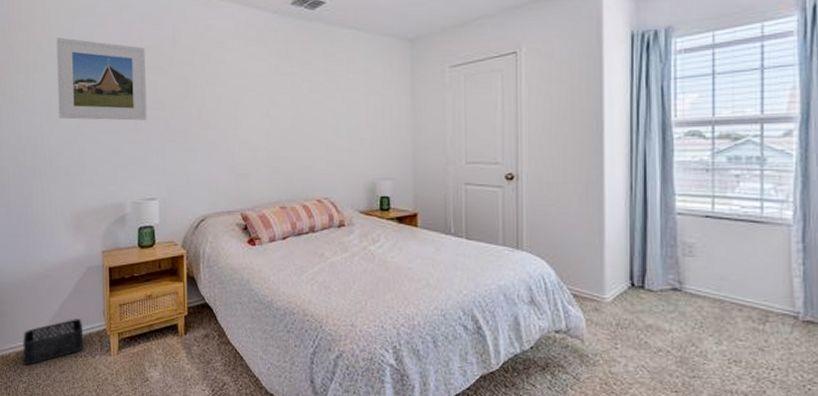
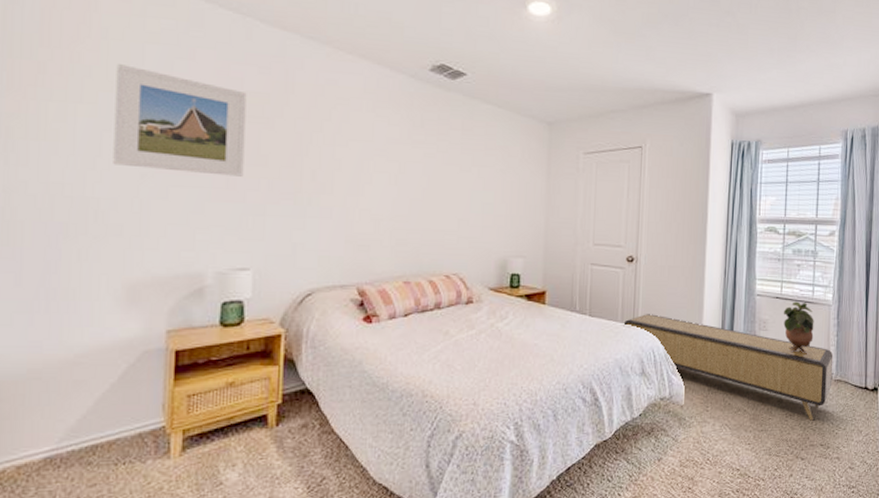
storage bin: present [23,319,84,365] -> none [28,416,131,481]
storage bench: none [506,237,799,370] -> present [623,314,834,421]
potted plant: none [717,221,766,287] -> present [783,301,814,354]

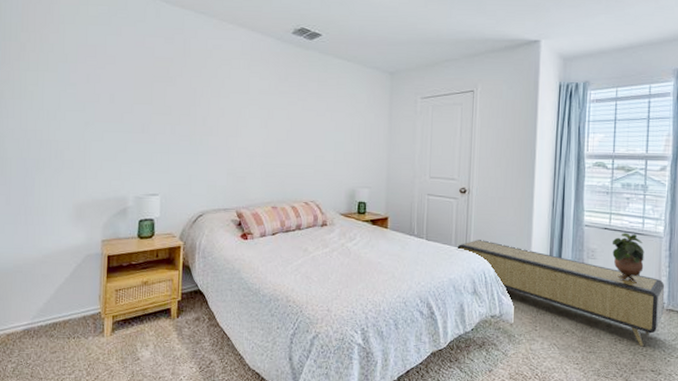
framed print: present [113,64,247,177] -> none [67,41,156,123]

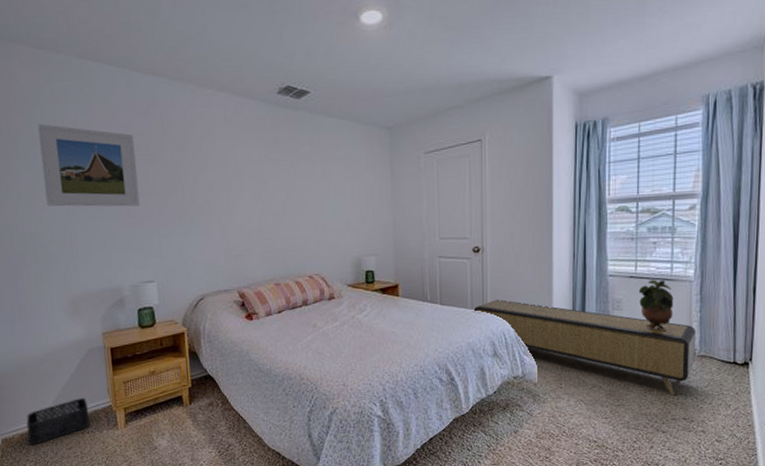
storage bin: none [14,302,78,346] -> present [26,398,90,445]
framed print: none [67,41,156,123] -> present [37,124,140,207]

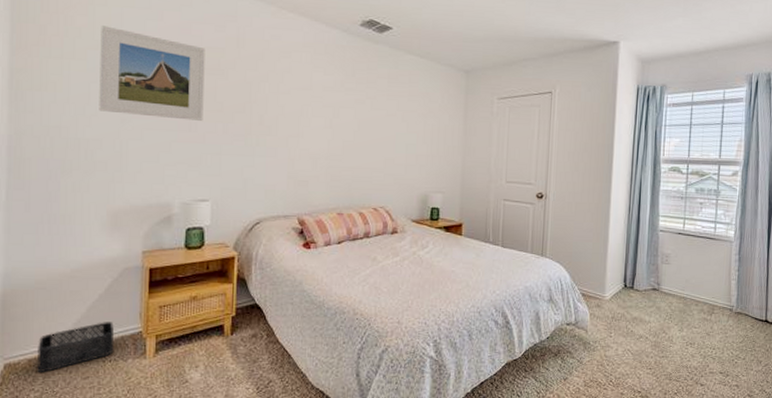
storage bench: present [473,300,697,396] -> none [533,246,734,350]
potted plant: present [638,279,674,331] -> none [685,237,716,287]

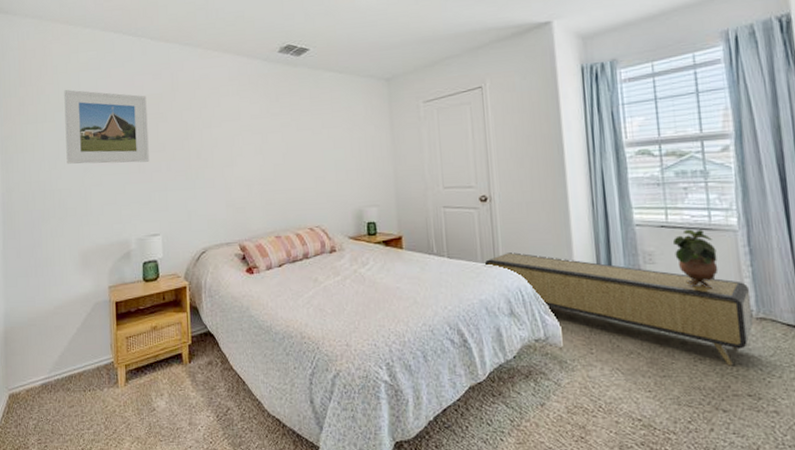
storage bin: present [37,322,115,372] -> none [33,354,92,401]
storage bench: none [533,246,734,350] -> present [484,252,754,366]
potted plant: none [685,237,716,287] -> present [672,229,718,289]

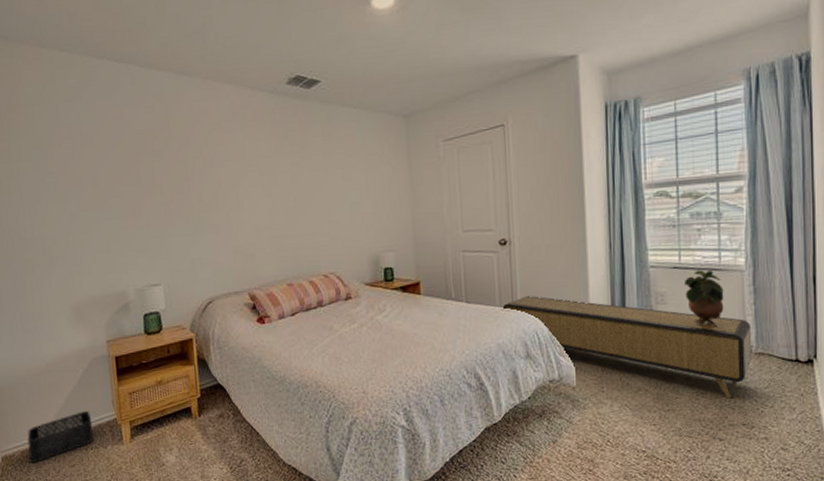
storage bin: none [33,354,92,401] -> present [27,411,94,462]
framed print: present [64,90,149,164] -> none [40,124,145,209]

